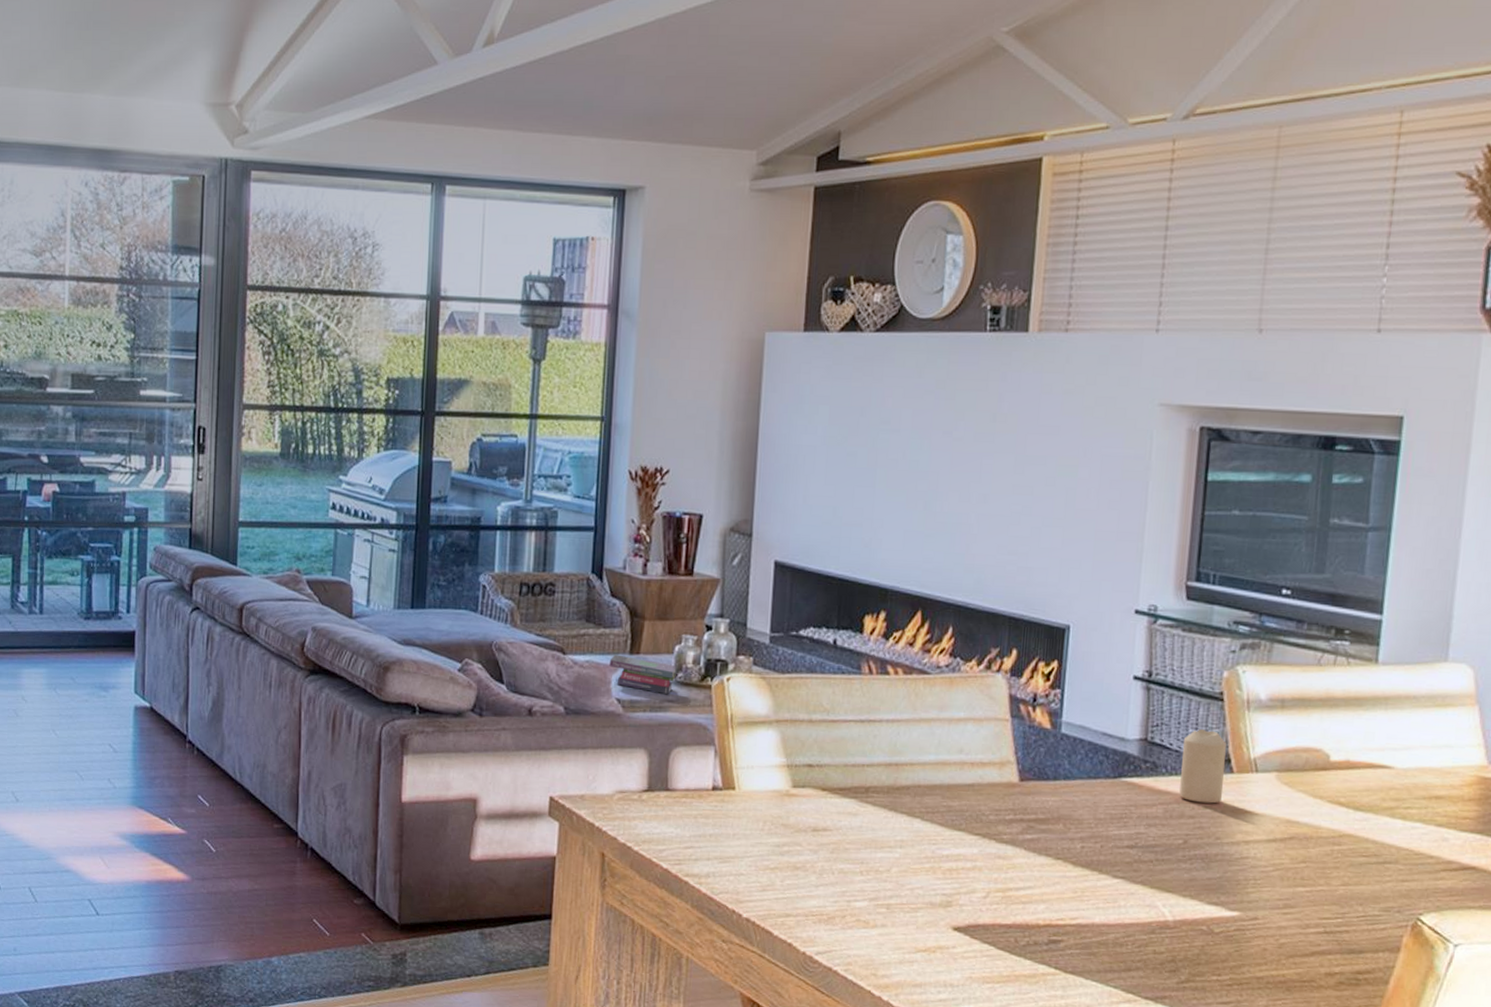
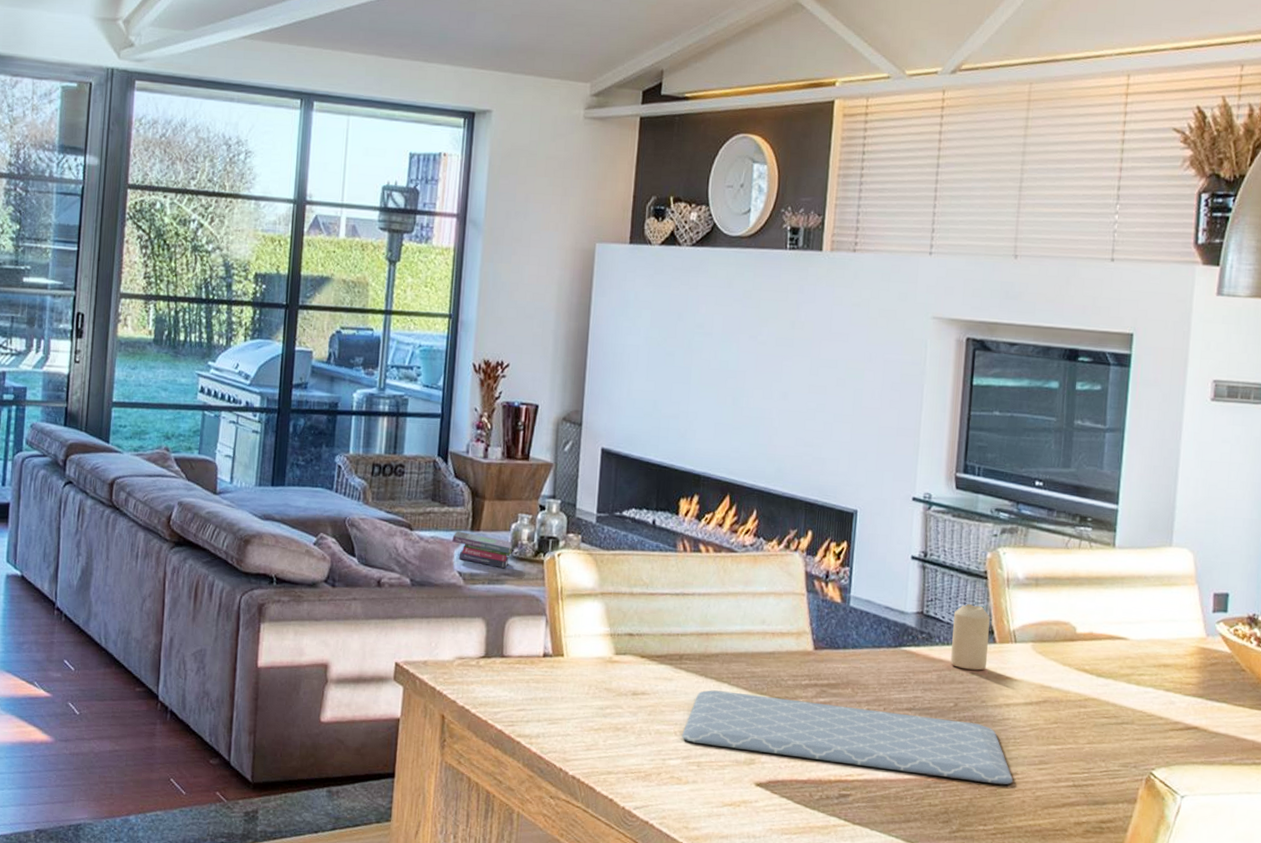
placemat: none [869,825,1253,931] -> present [682,690,1014,785]

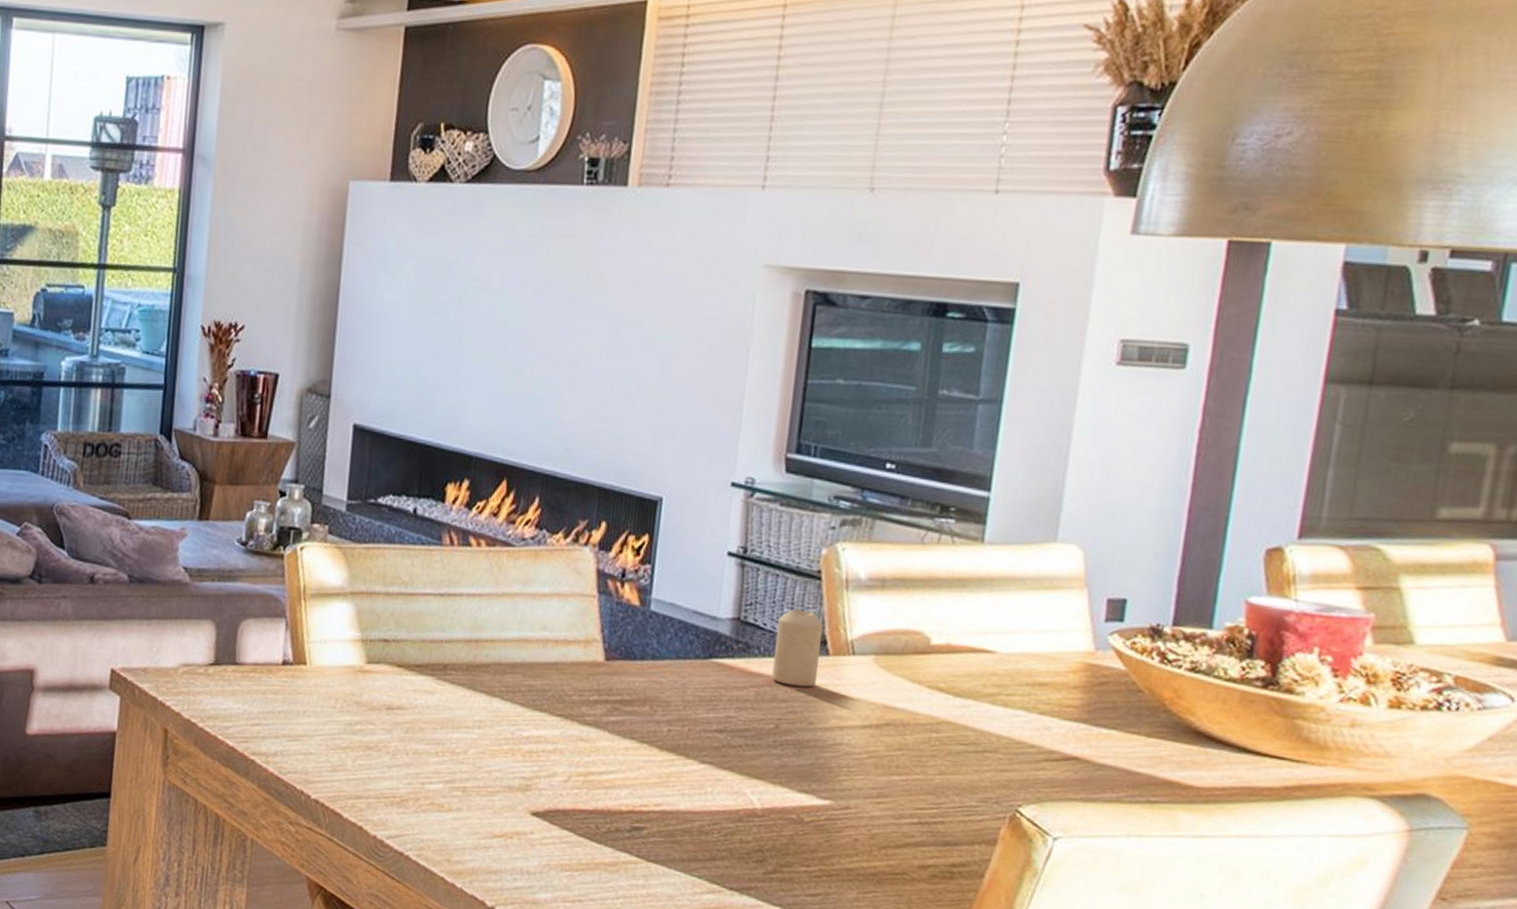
books: present [452,531,513,569] -> none [176,520,248,564]
placemat: present [682,690,1014,785] -> none [444,705,845,821]

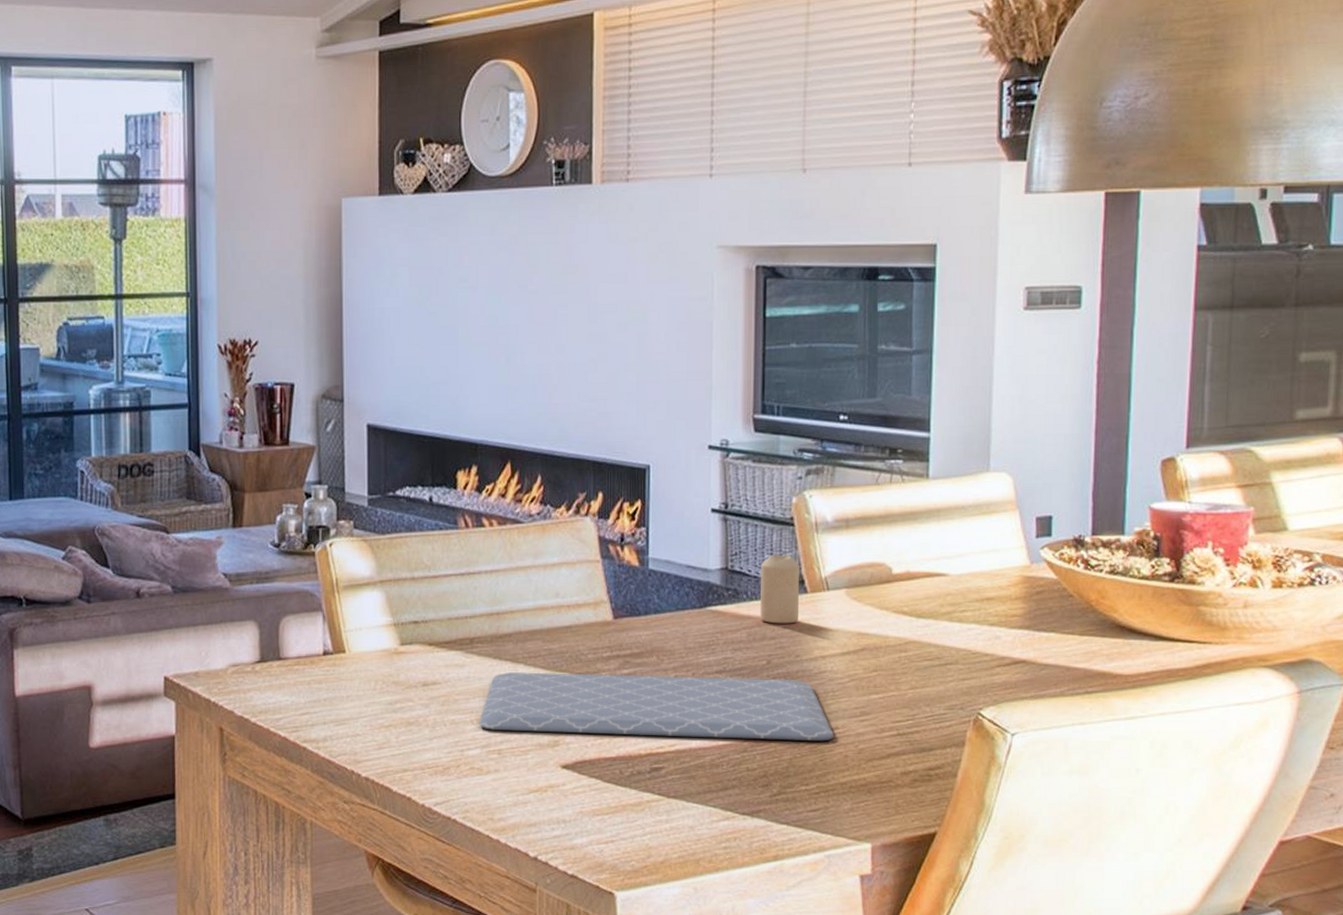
placemat: none [444,705,845,821] -> present [479,672,835,742]

